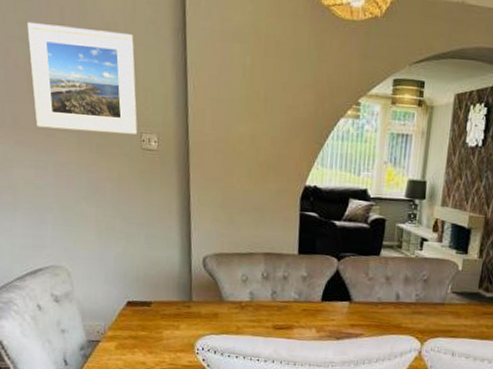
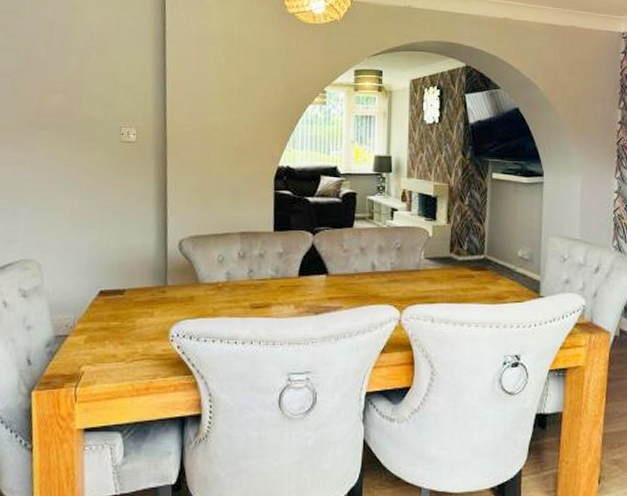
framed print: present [27,21,137,135] -> none [16,36,118,129]

